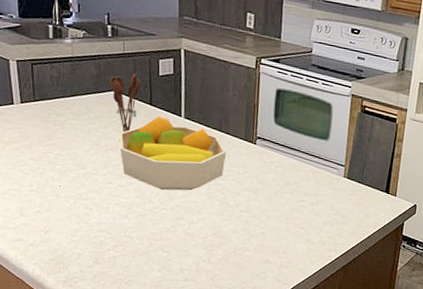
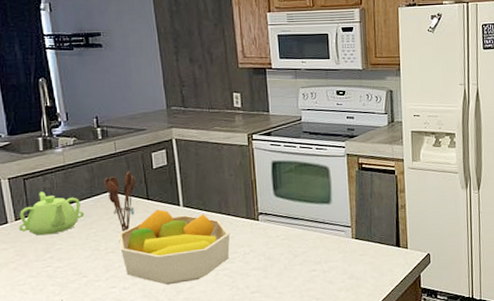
teapot: none [23,79,88,123] -> present [18,191,85,236]

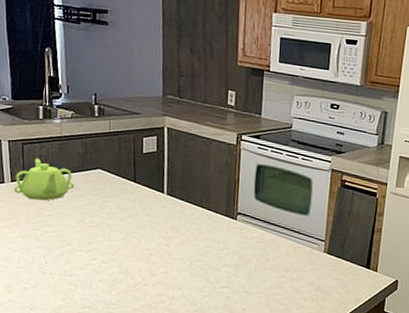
utensil holder: present [104,171,136,232] -> none [96,152,125,209]
fruit bowl: present [118,209,230,285] -> none [103,193,208,267]

